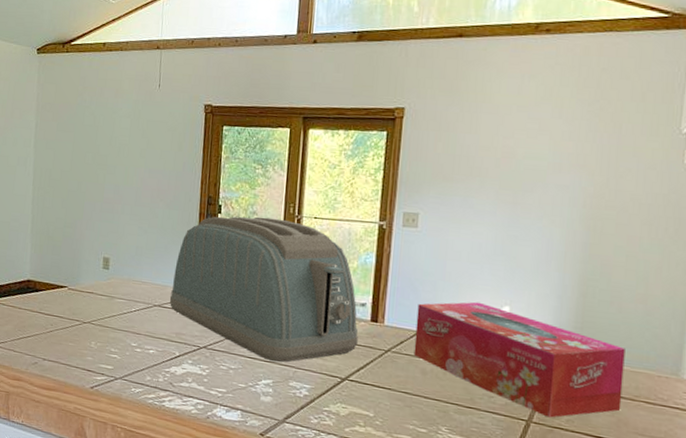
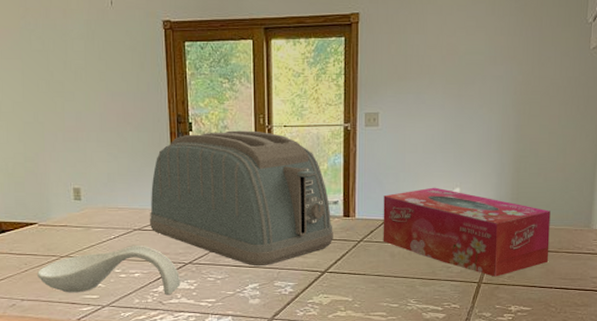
spoon rest: none [60,321,194,378] -> present [37,246,181,295]

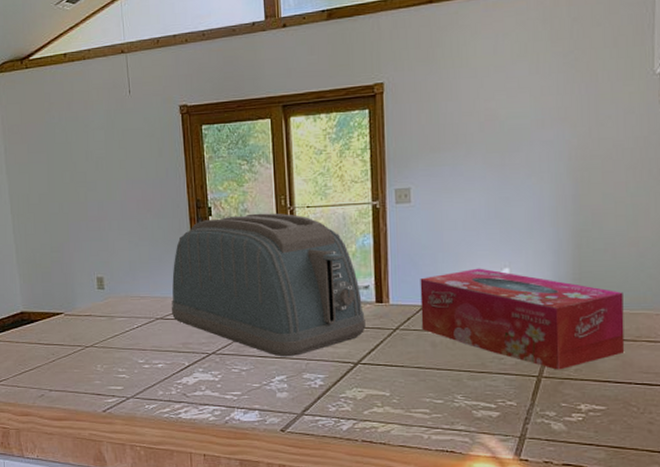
spoon rest: present [37,246,181,295] -> none [64,335,205,387]

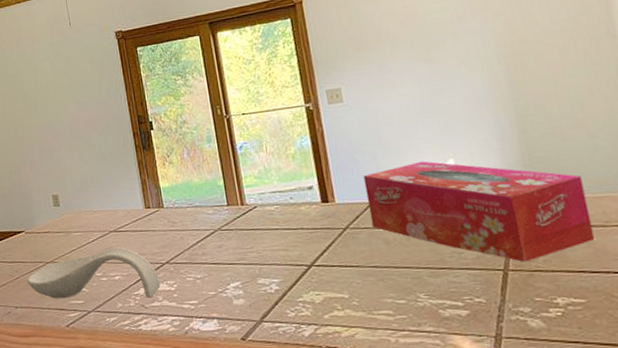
spoon rest: none [64,335,205,387] -> present [27,247,161,299]
toaster: present [171,213,366,357] -> none [121,122,315,263]

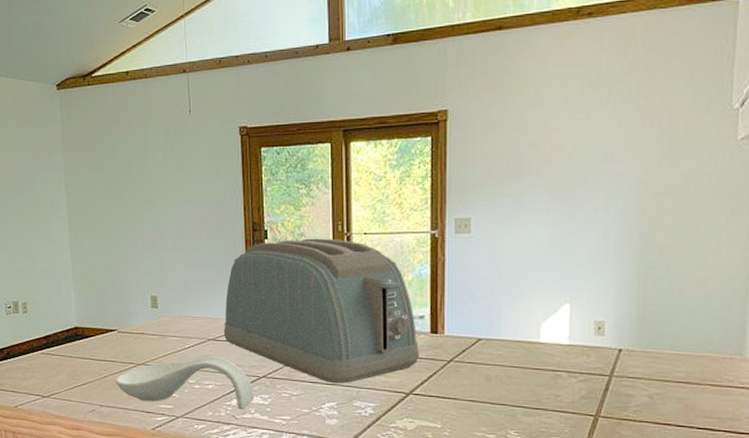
toaster: none [121,122,315,263] -> present [223,238,419,384]
tissue box: present [363,161,595,262] -> none [476,302,688,410]

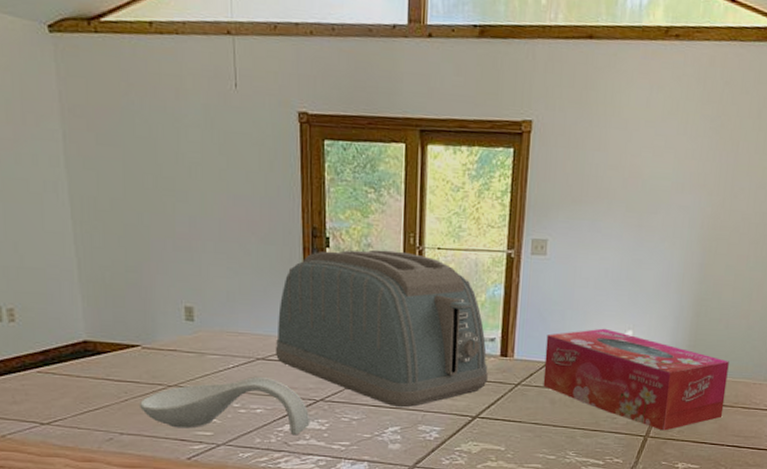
tissue box: none [476,302,688,410] -> present [543,328,729,431]

